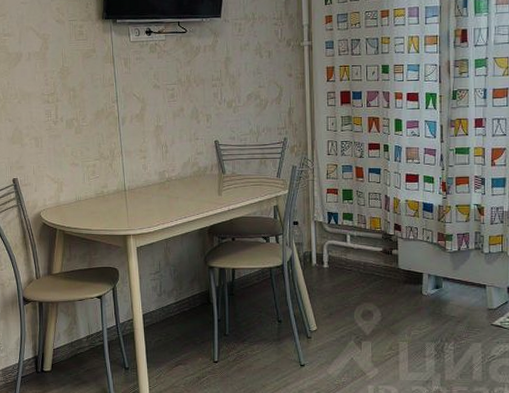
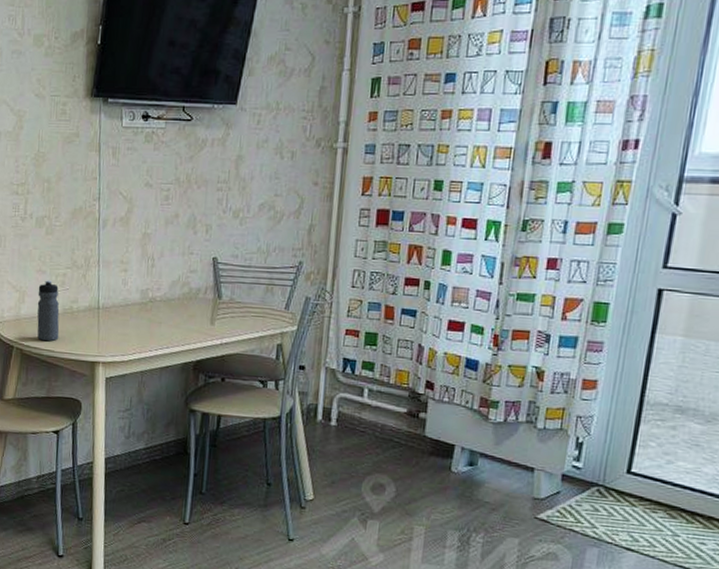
water bottle: none [73,171,95,222] -> present [37,280,60,342]

